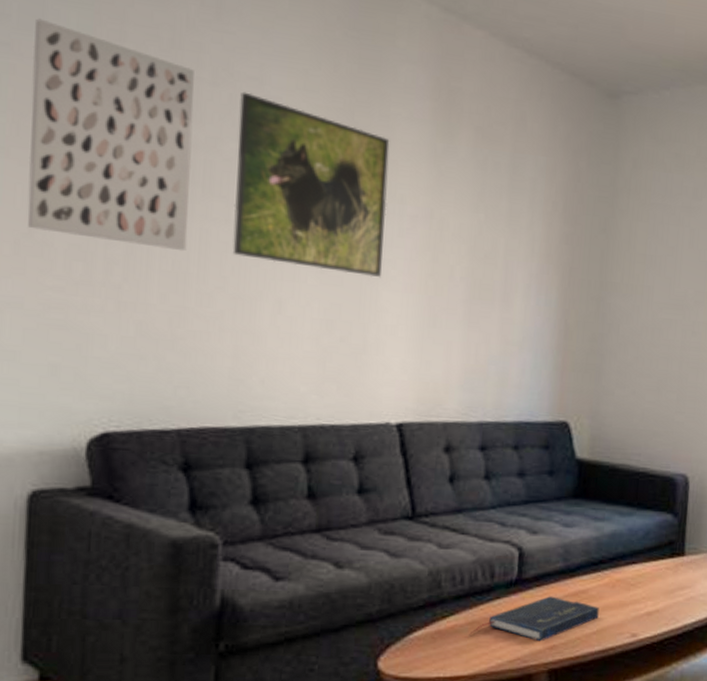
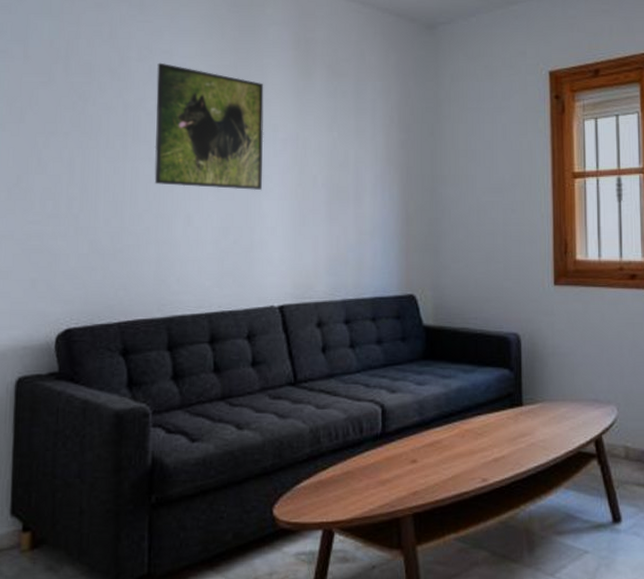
wall art: present [27,18,194,252] -> none [16,31,126,186]
book: present [469,596,599,642] -> none [345,447,452,488]

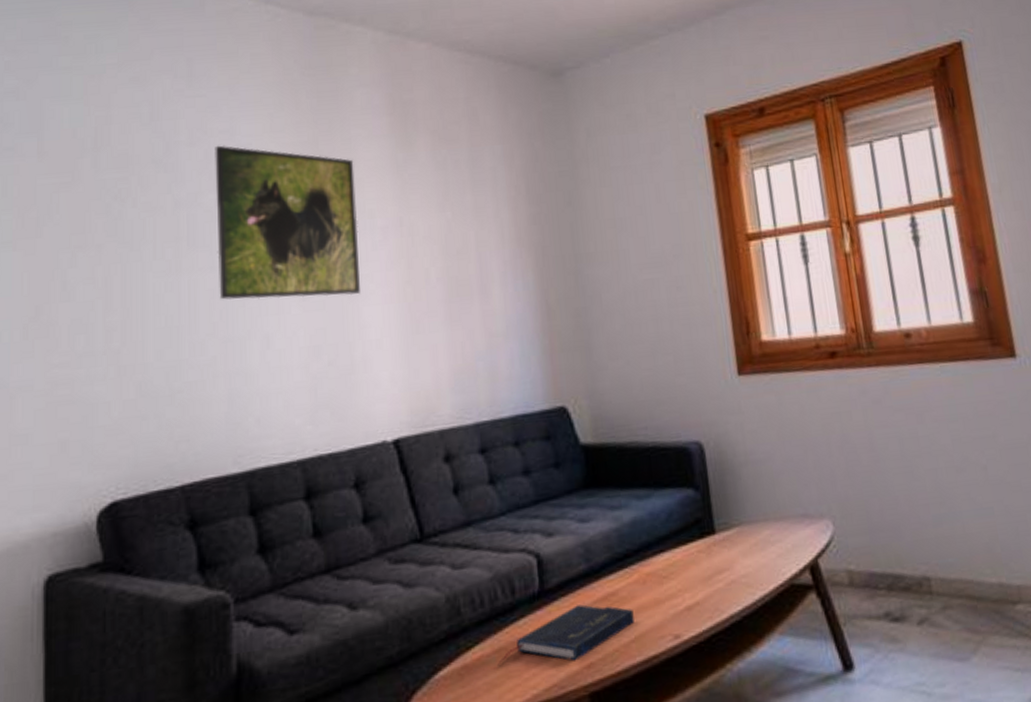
book: none [345,447,452,488] -> present [498,604,634,666]

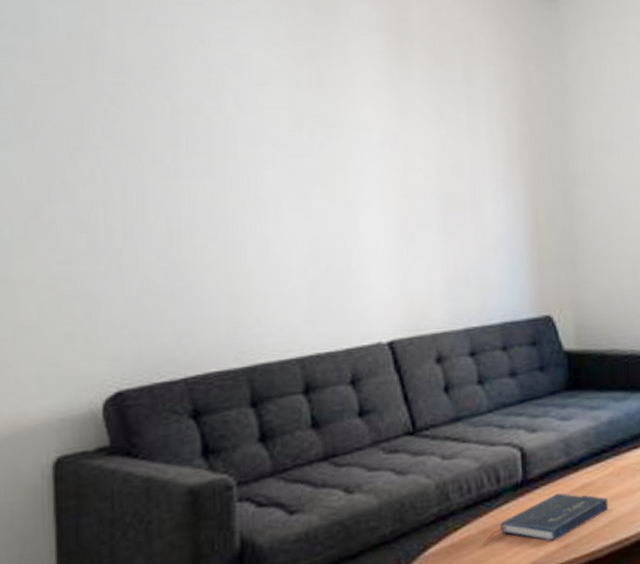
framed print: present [215,145,360,300] -> none [212,54,357,206]

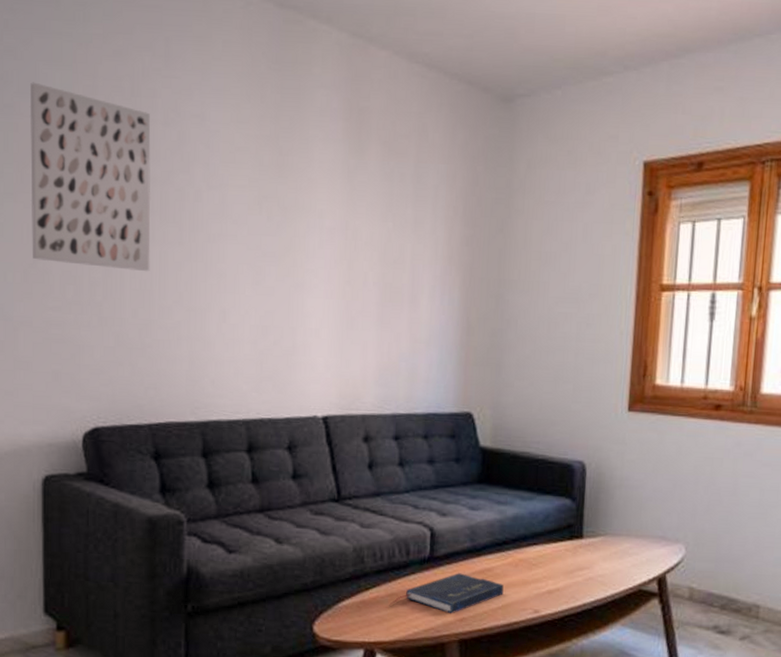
wall art: none [27,21,178,211] -> present [29,82,151,272]

